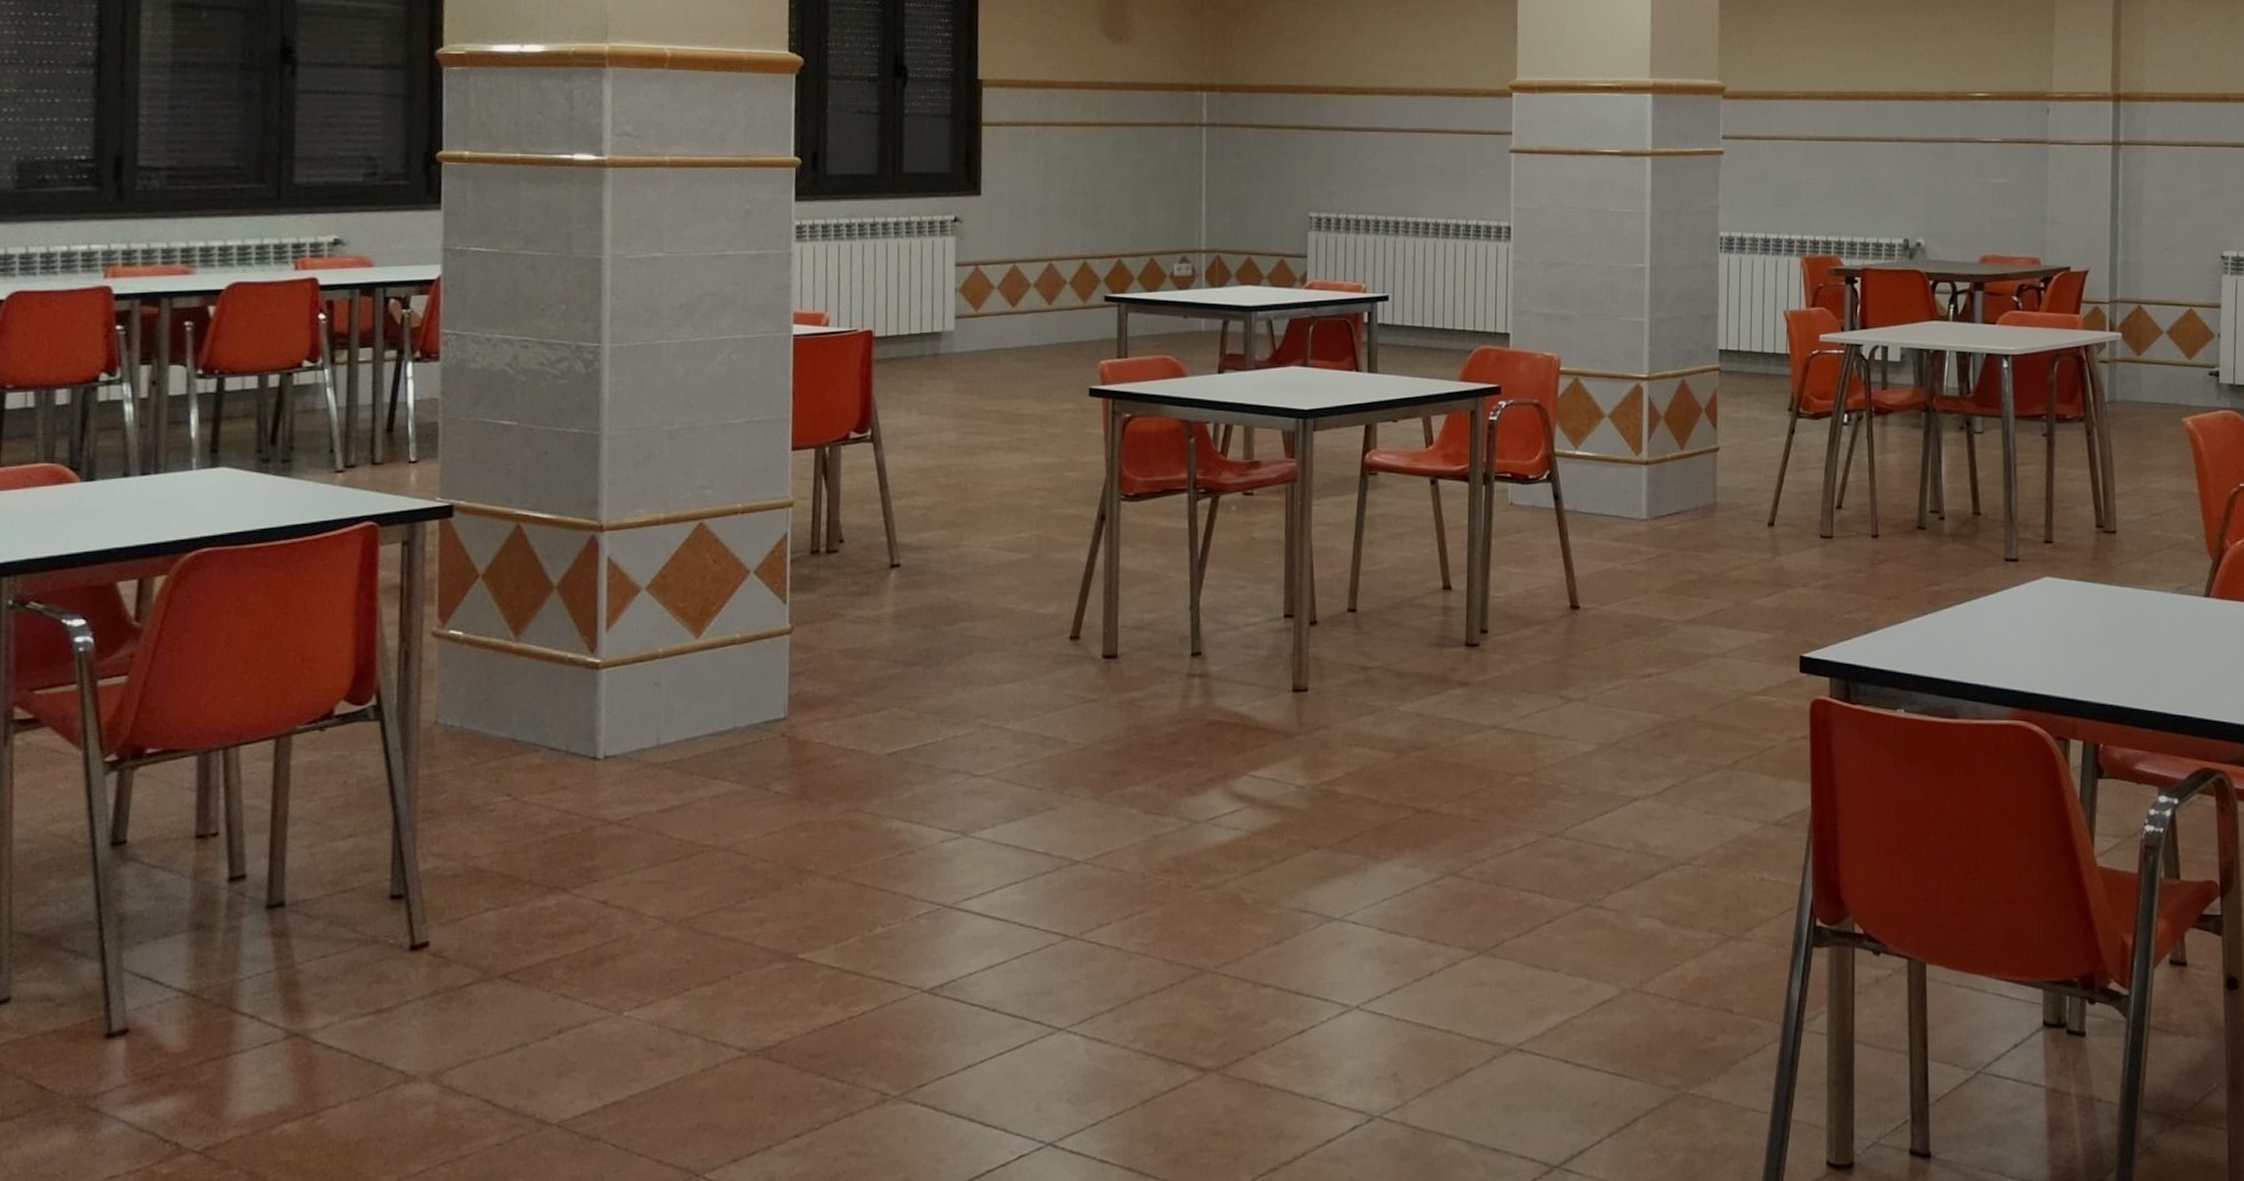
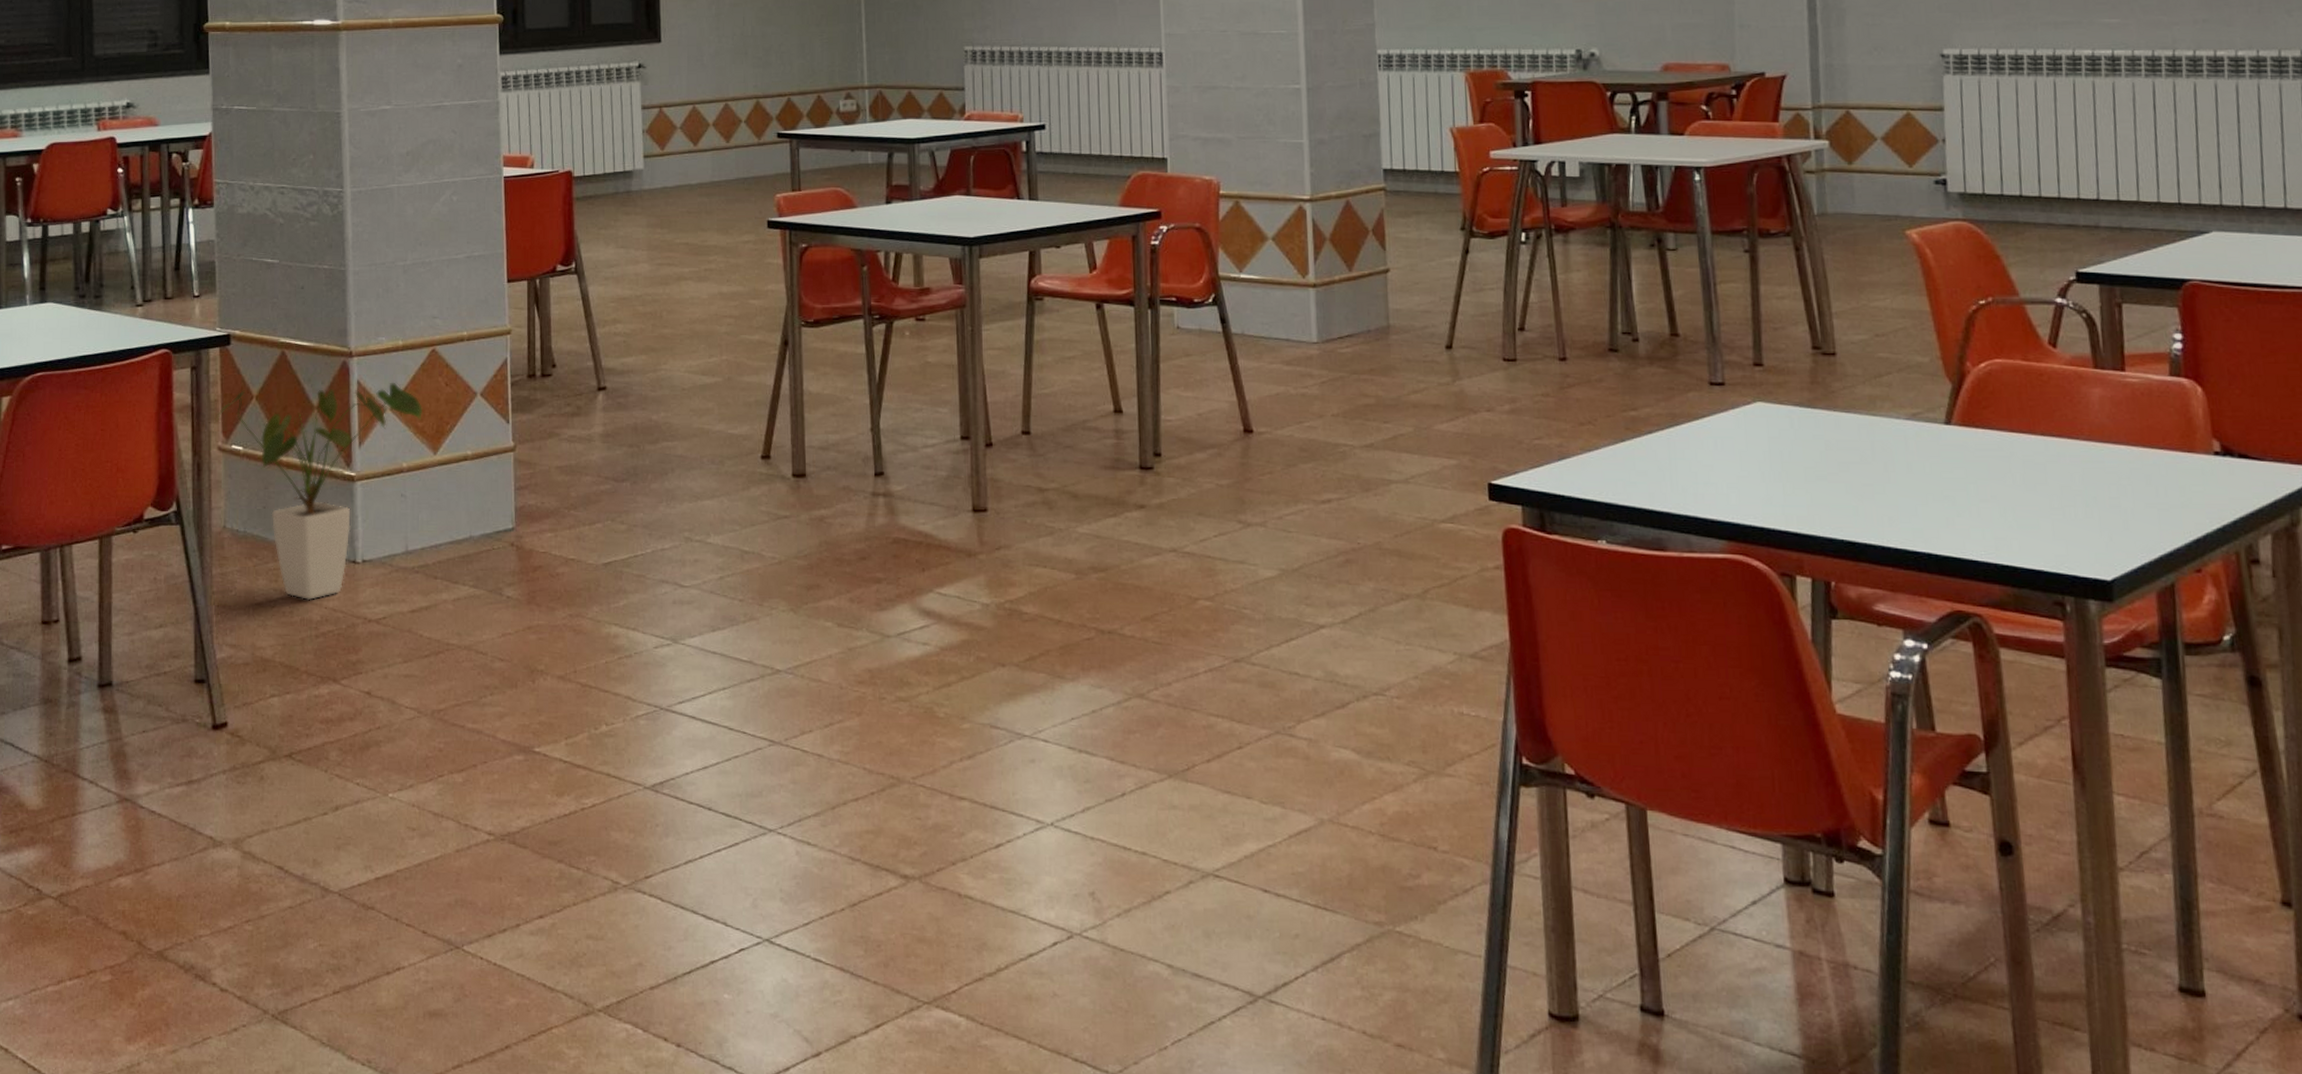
house plant: none [430,558,686,803] -> present [215,382,424,601]

